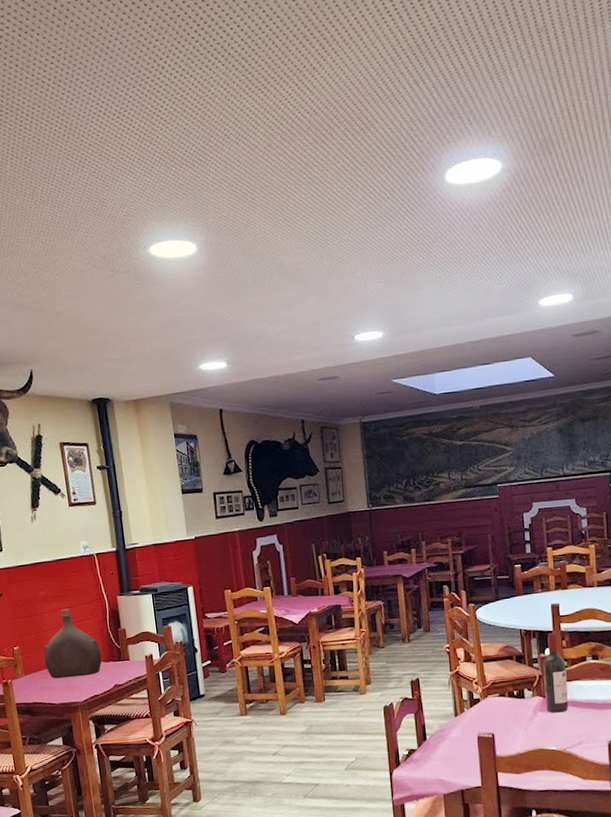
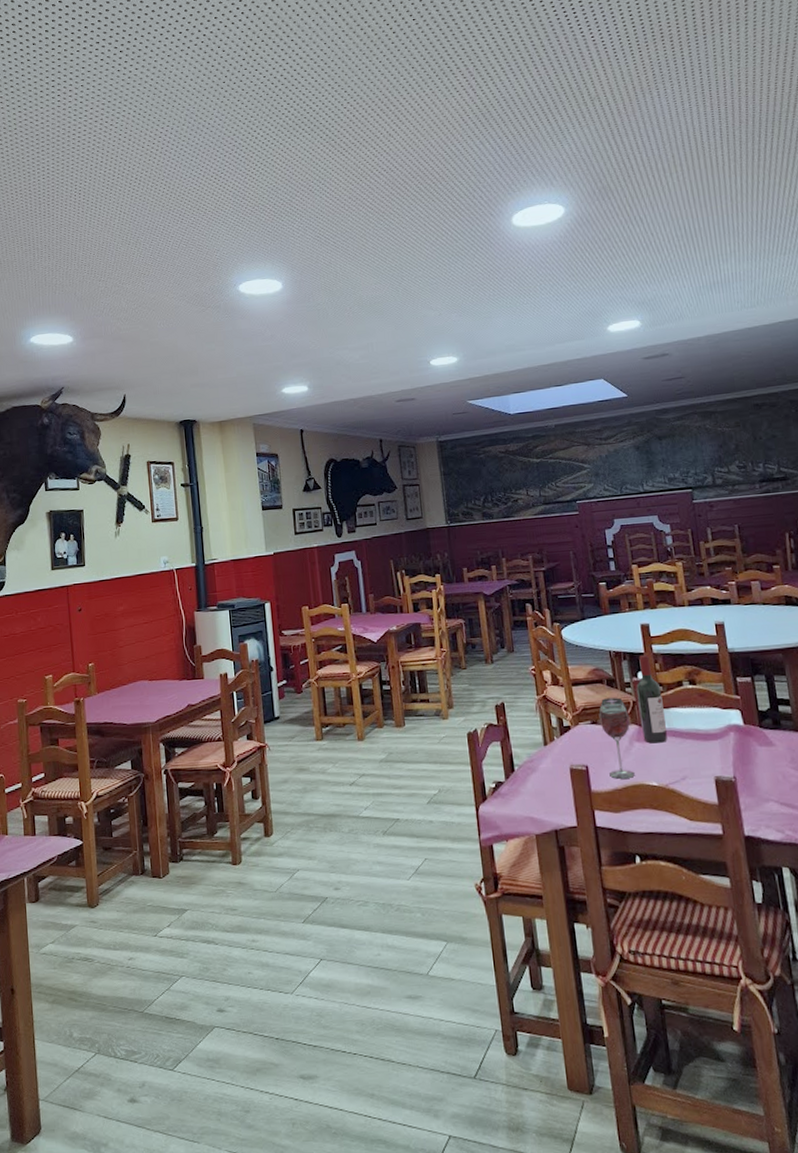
water jug: present [43,608,102,679] -> none [118,624,176,698]
wineglass: none [507,672,536,745] -> present [598,697,635,779]

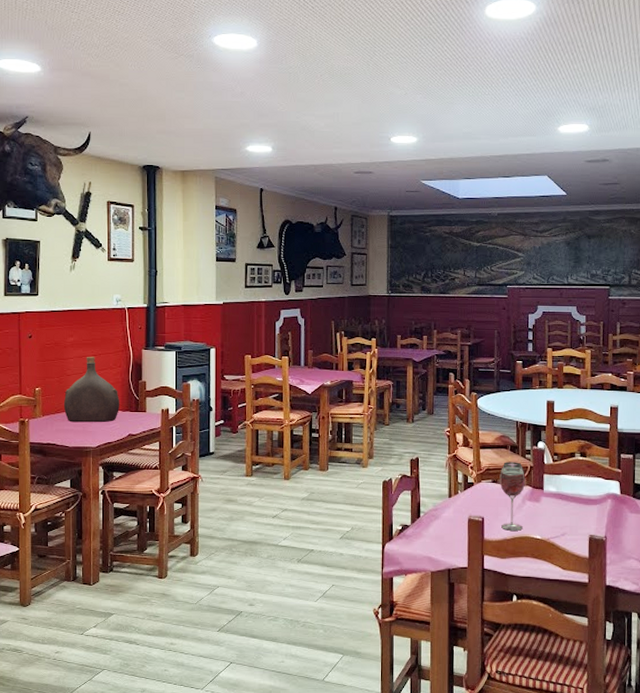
water jug: none [118,624,176,698] -> present [63,356,119,423]
wine bottle: present [636,655,668,743] -> none [534,428,556,503]

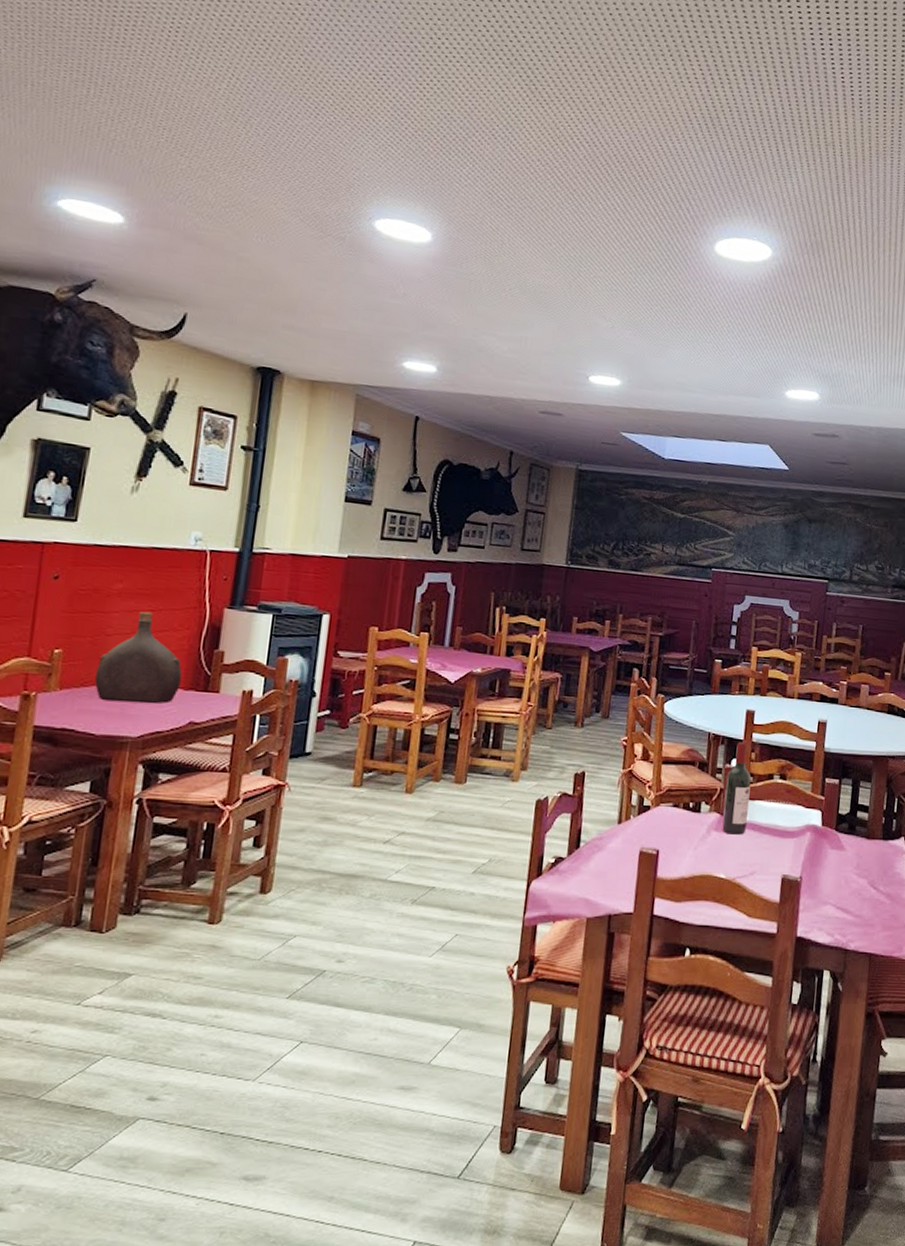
wineglass: present [499,462,525,531] -> none [679,782,714,868]
wine bottle: none [534,428,556,503] -> present [722,742,752,835]

